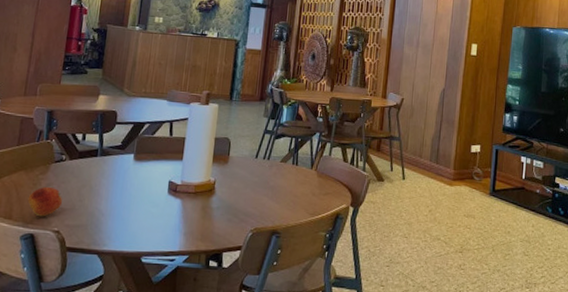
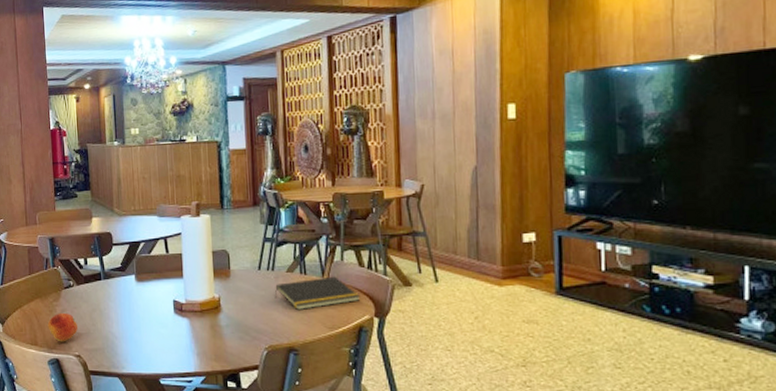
notepad: none [266,168,341,197] -> present [274,276,361,310]

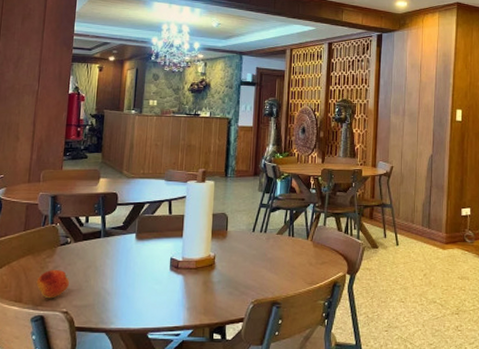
notepad: present [274,276,361,310] -> none [264,239,337,267]

